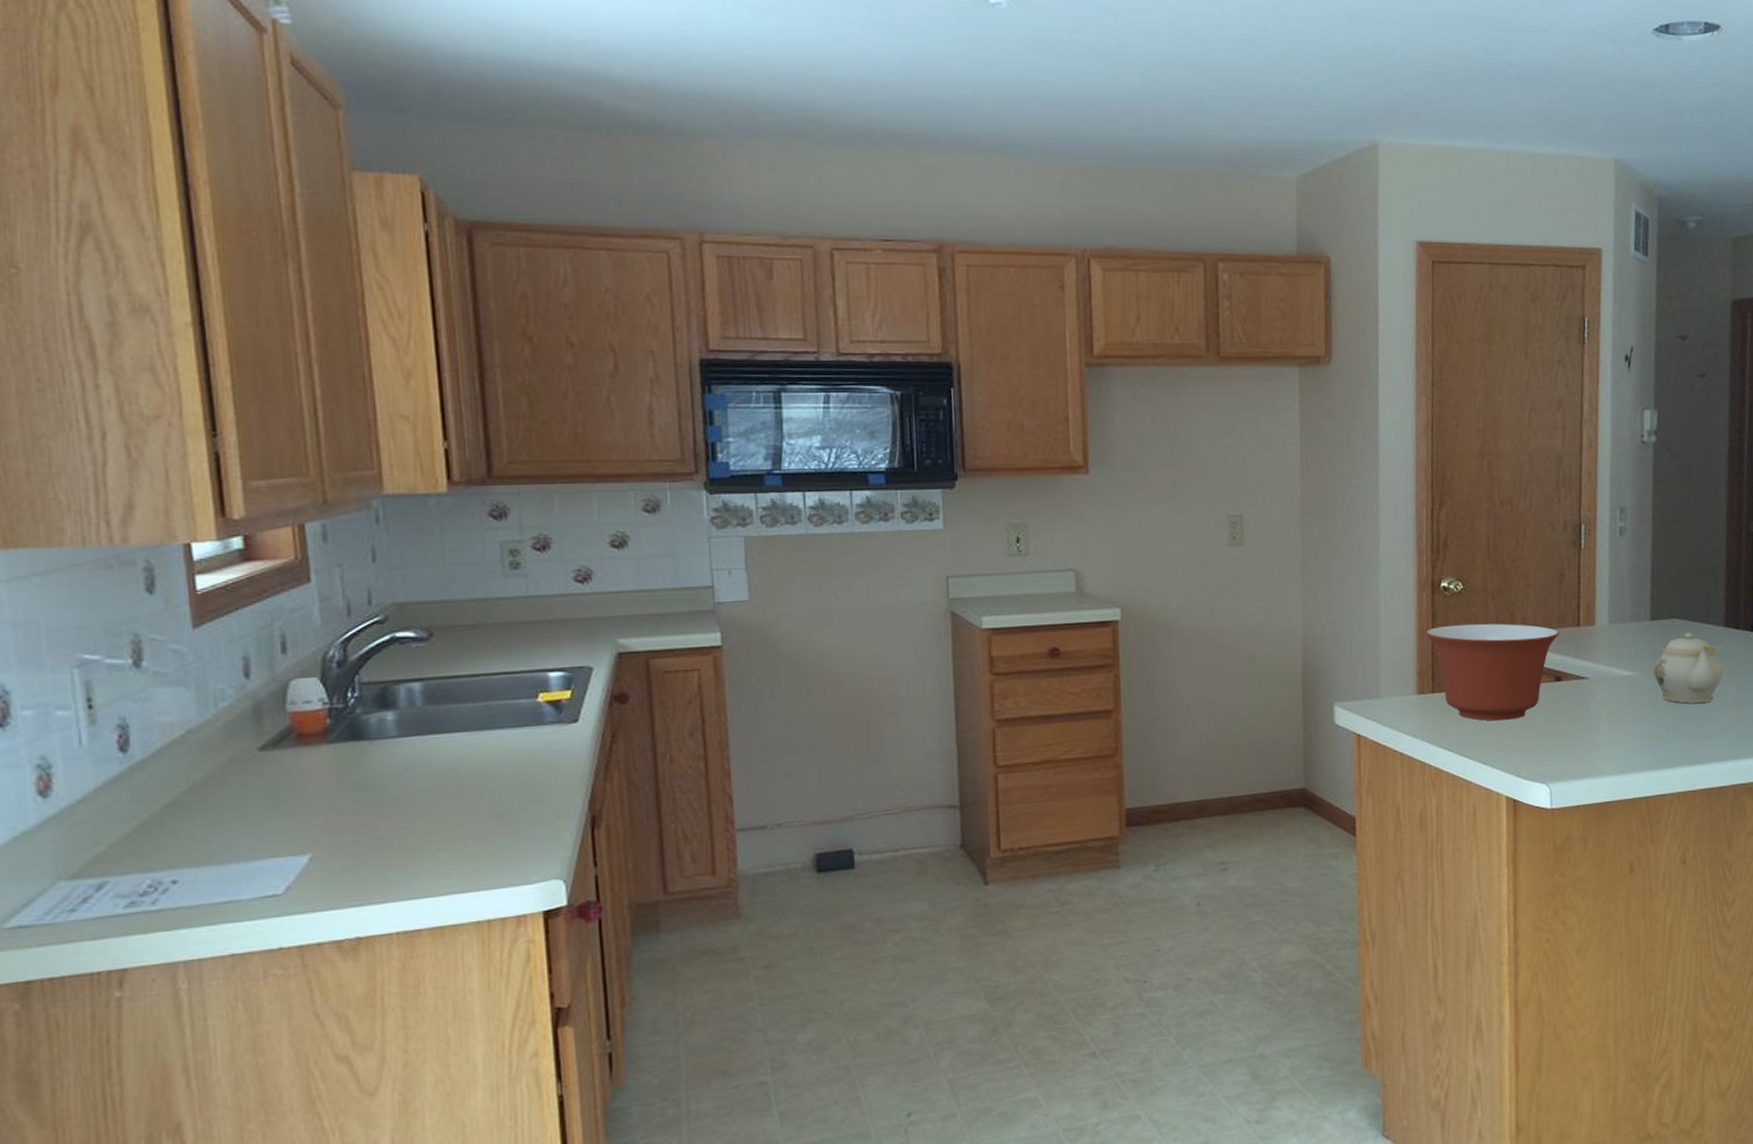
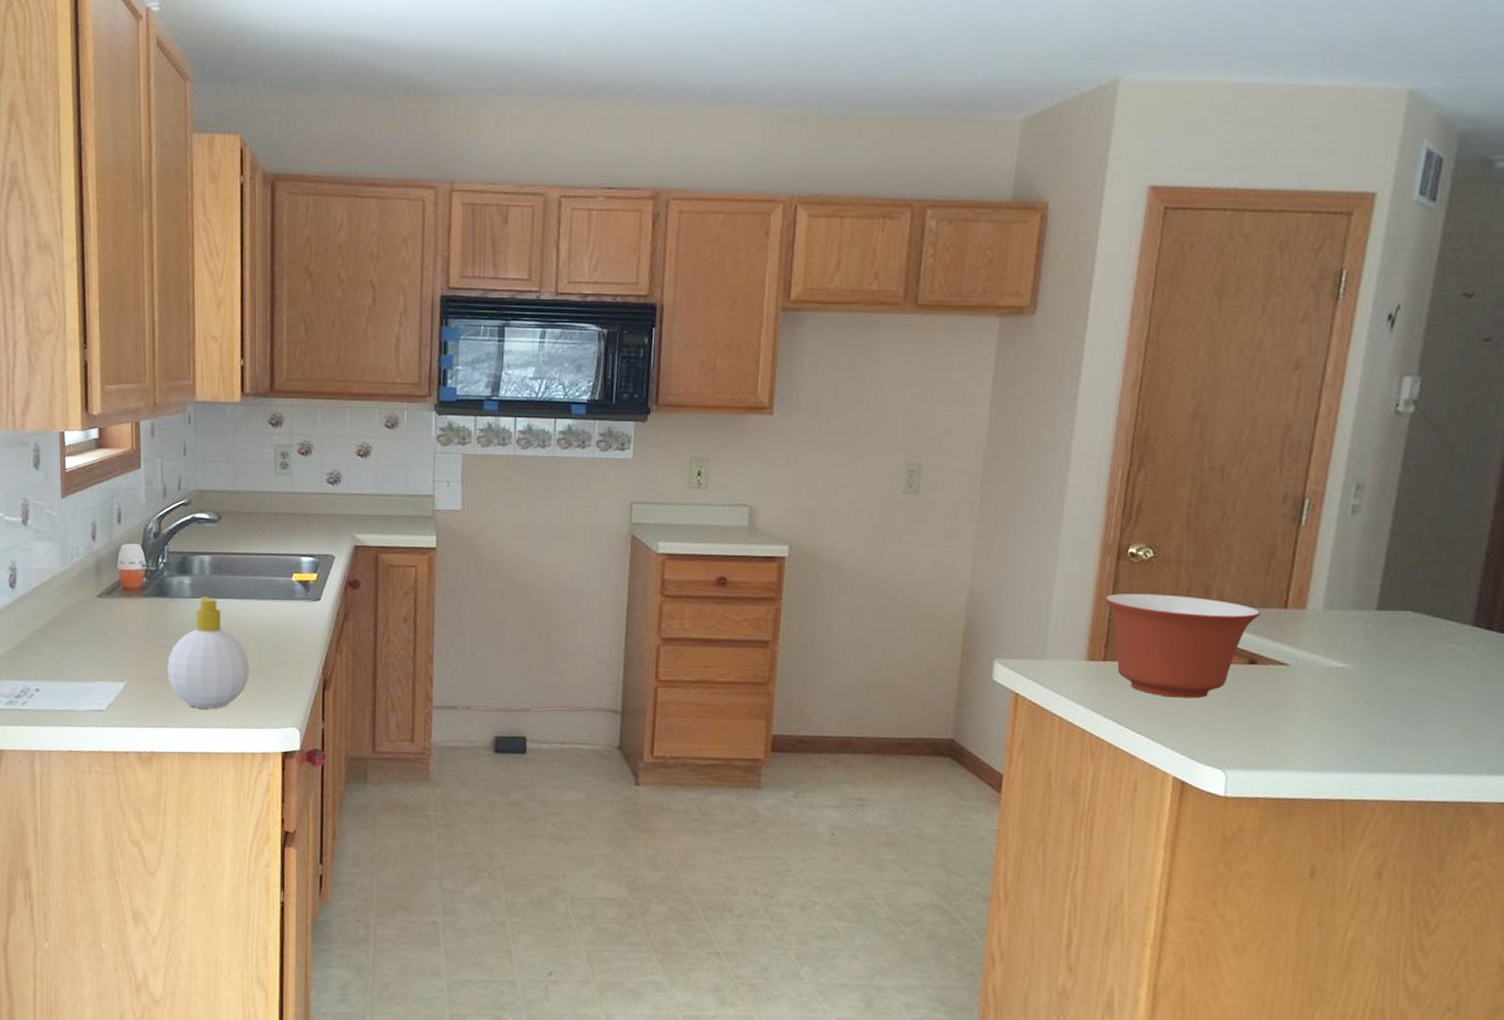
soap bottle: none [371,733,490,873] -> present [167,596,249,709]
teapot: present [1654,633,1724,703] -> none [1372,628,1464,707]

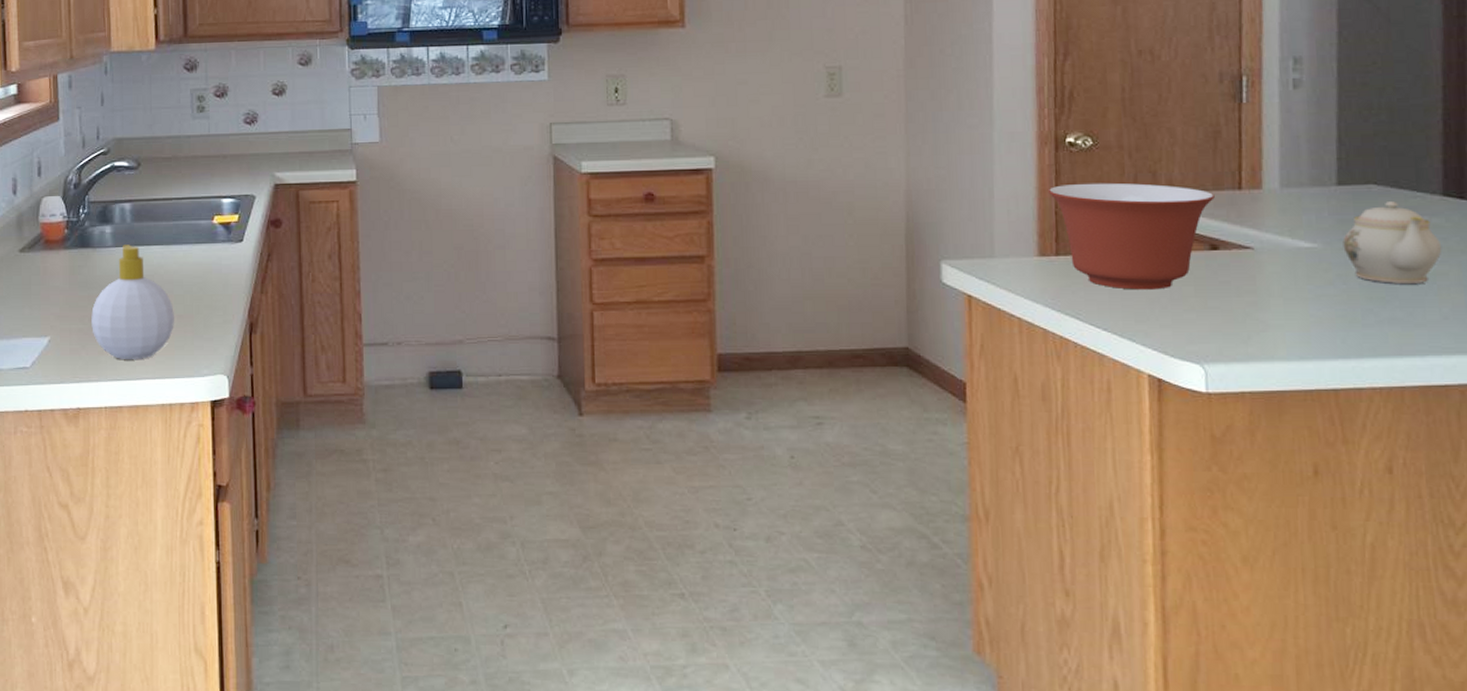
teapot: none [1372,628,1464,707] -> present [1342,202,1442,284]

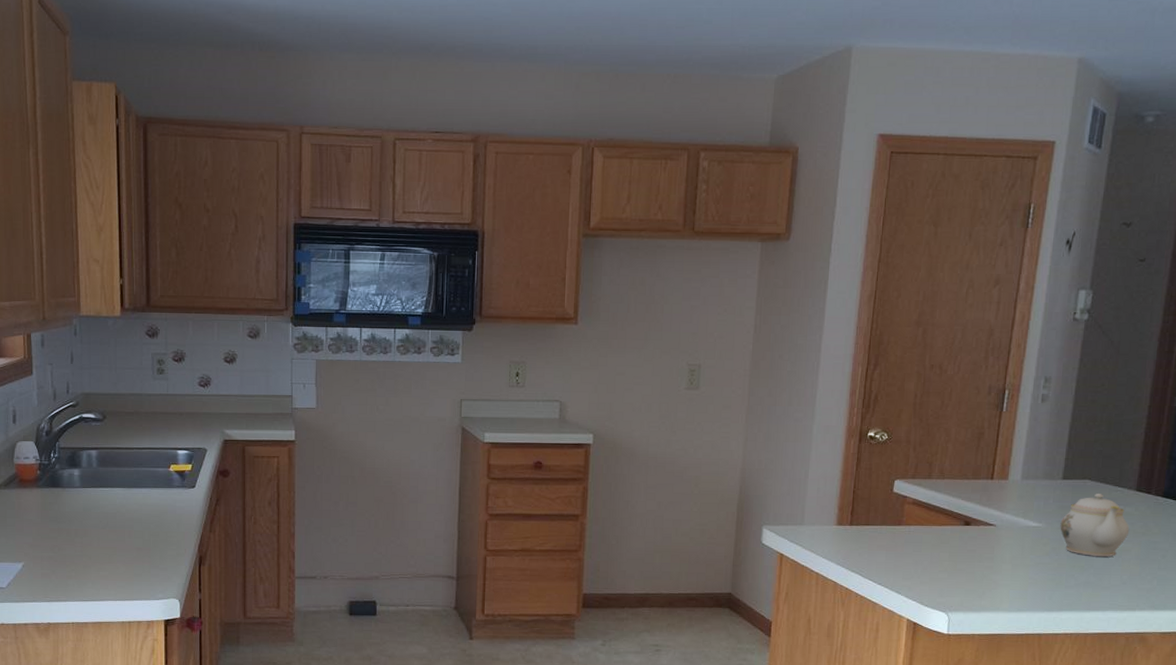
soap bottle: present [91,245,174,359] -> none [61,486,134,584]
mixing bowl: present [1048,182,1215,290] -> none [849,469,973,555]

